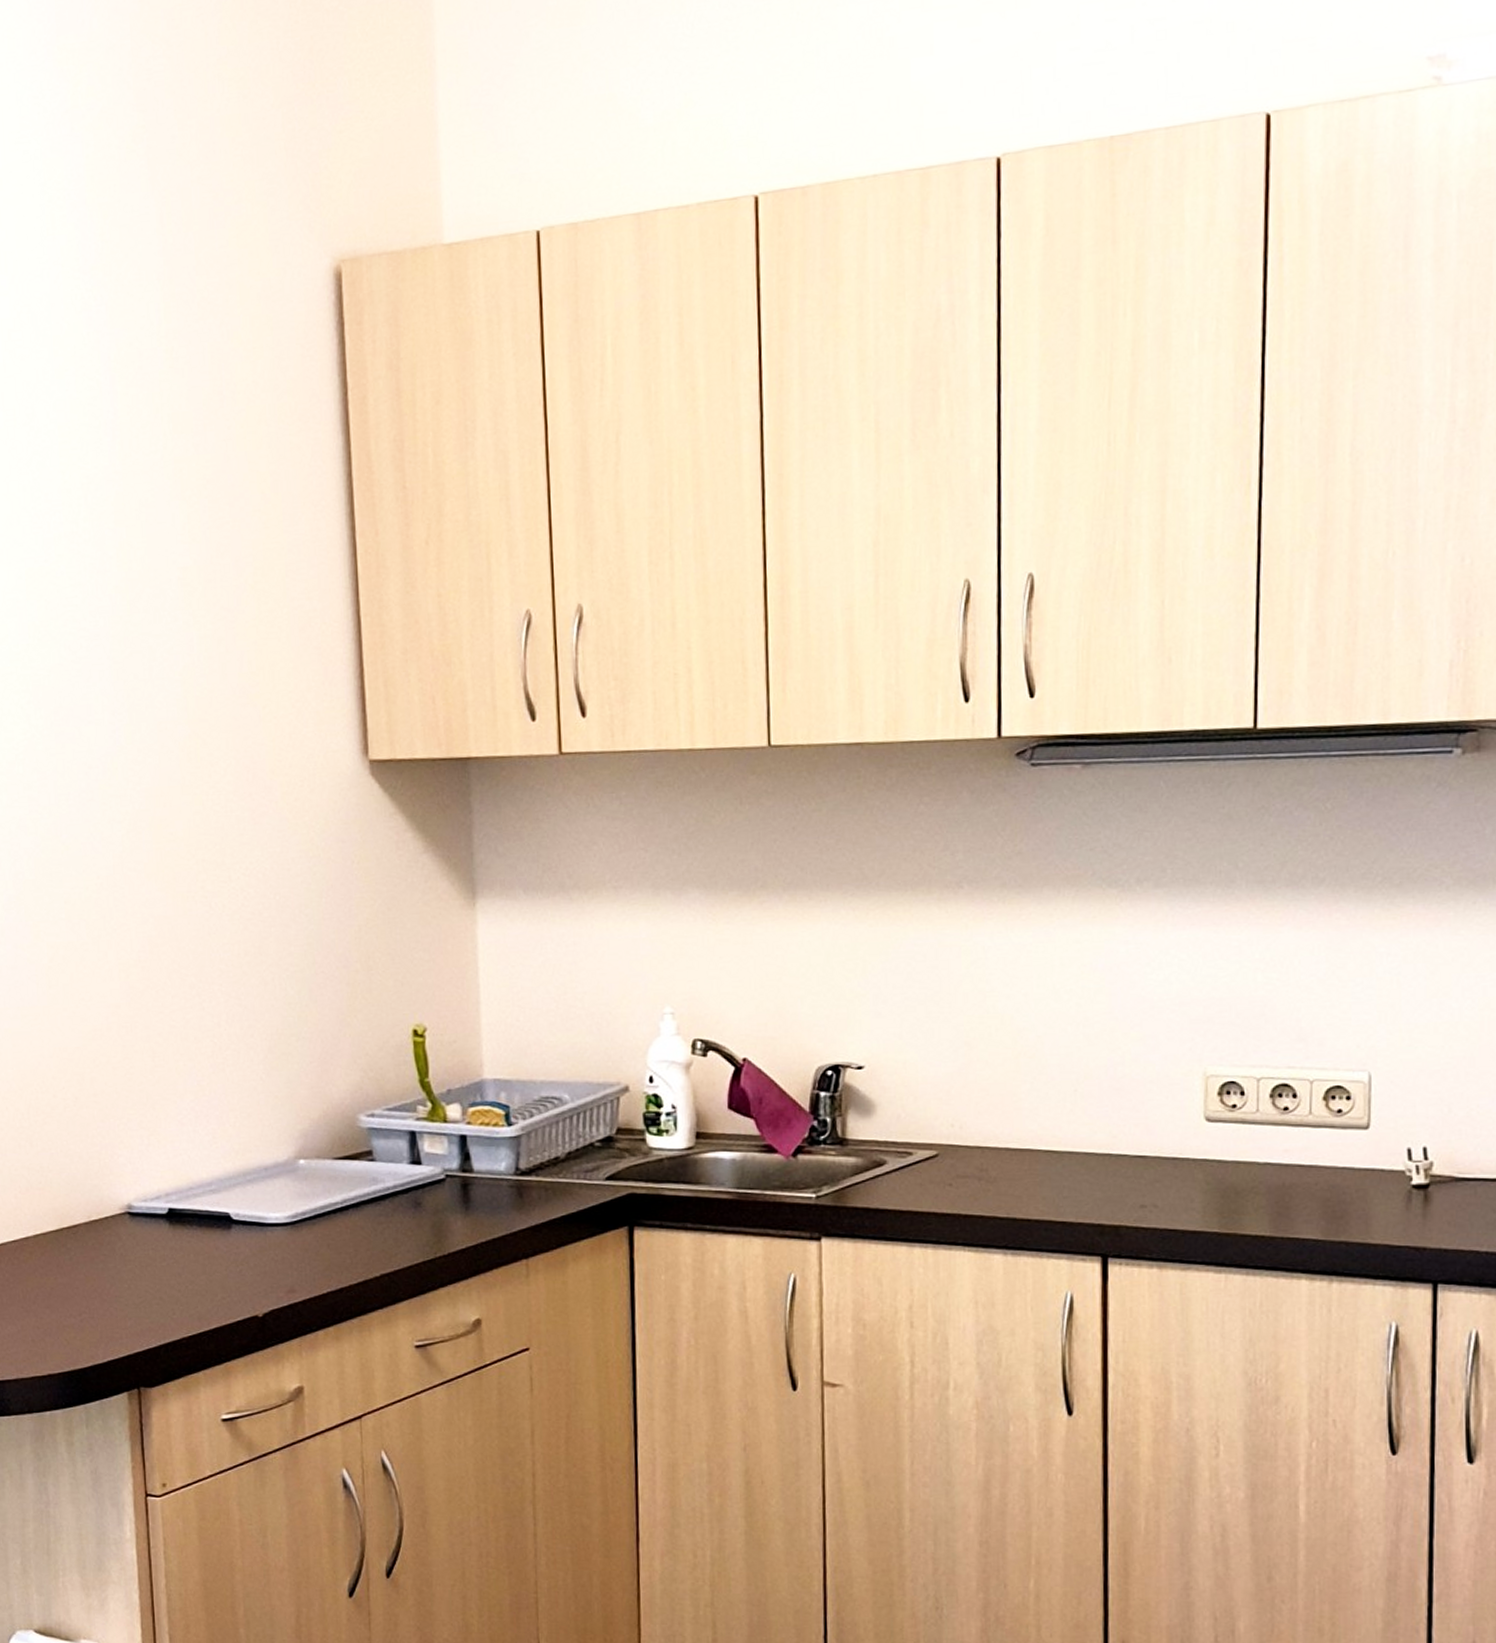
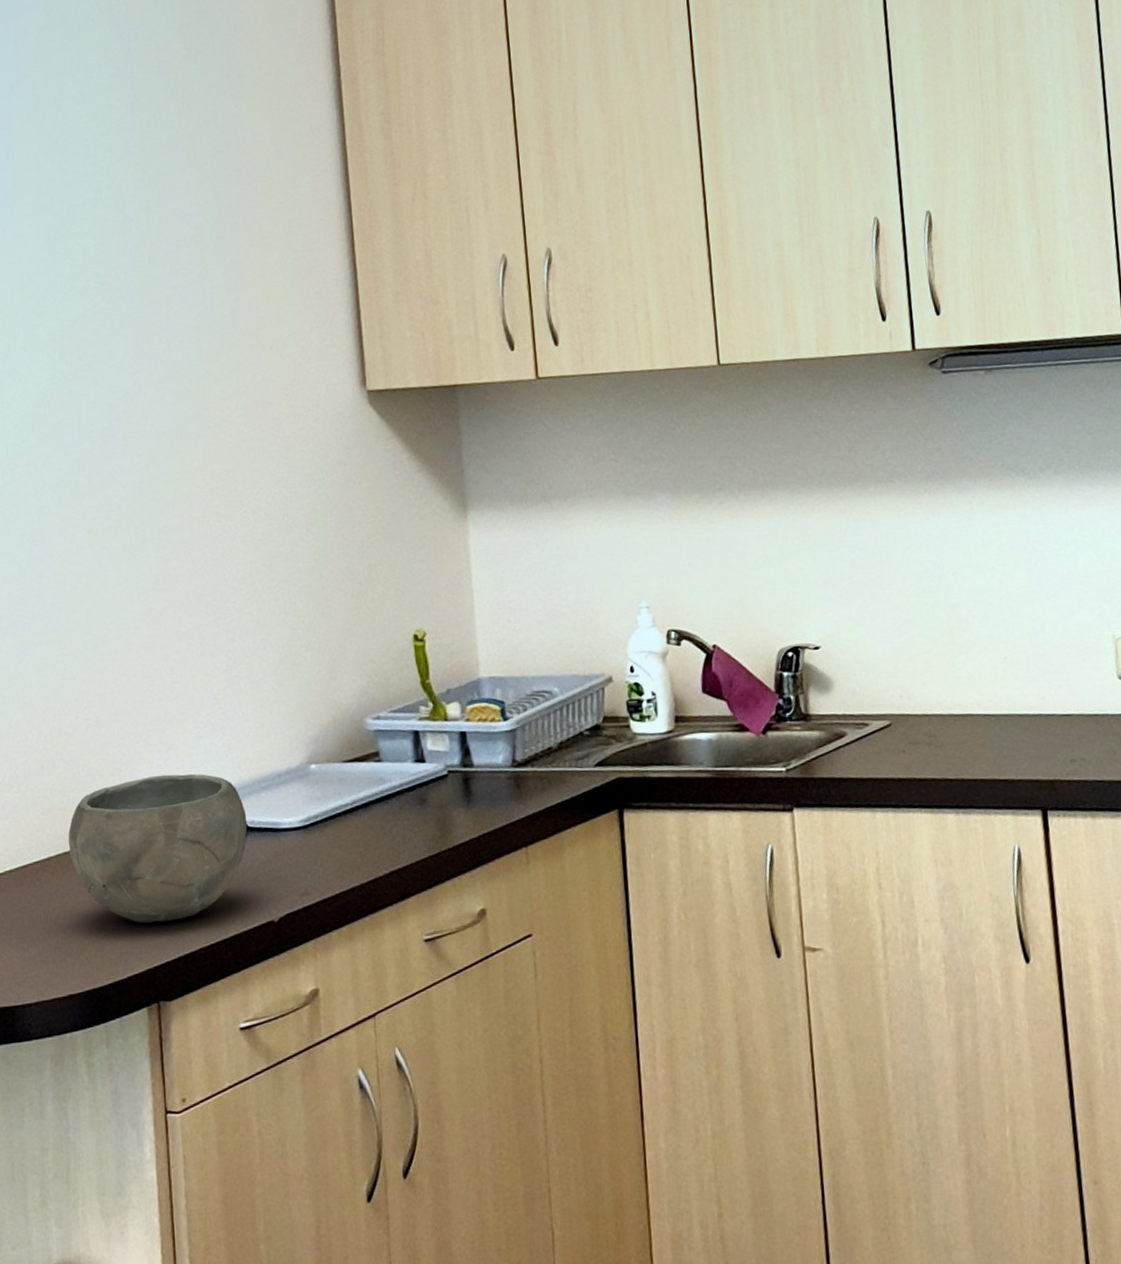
bowl: none [46,1160,232,1309] -> present [68,773,248,923]

